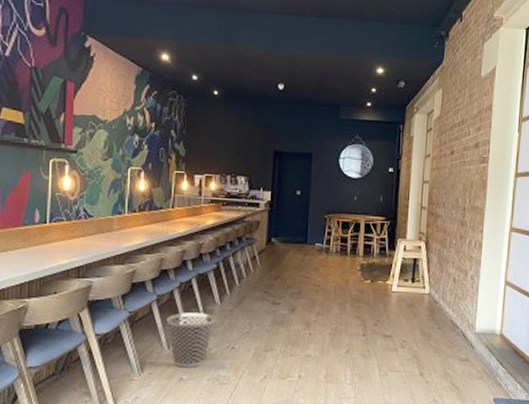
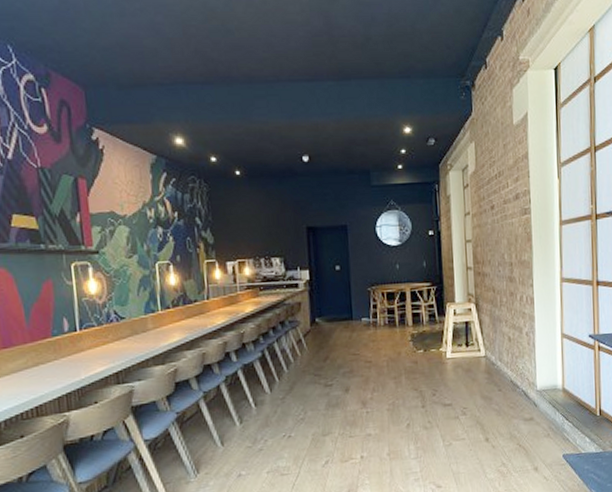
wastebasket: present [166,313,215,368] -> none [216,404,267,464]

